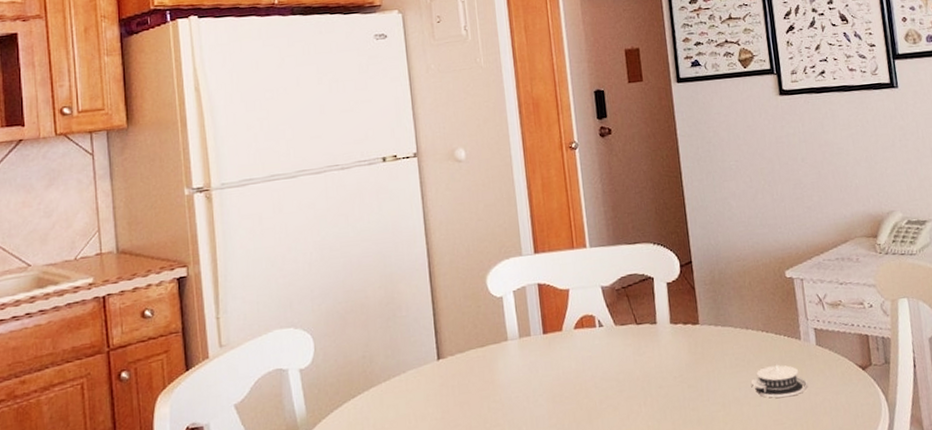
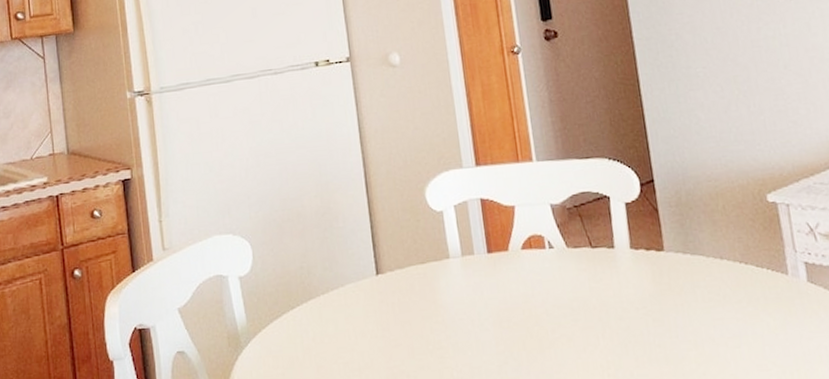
architectural model: present [750,363,808,398] -> none [727,299,798,340]

